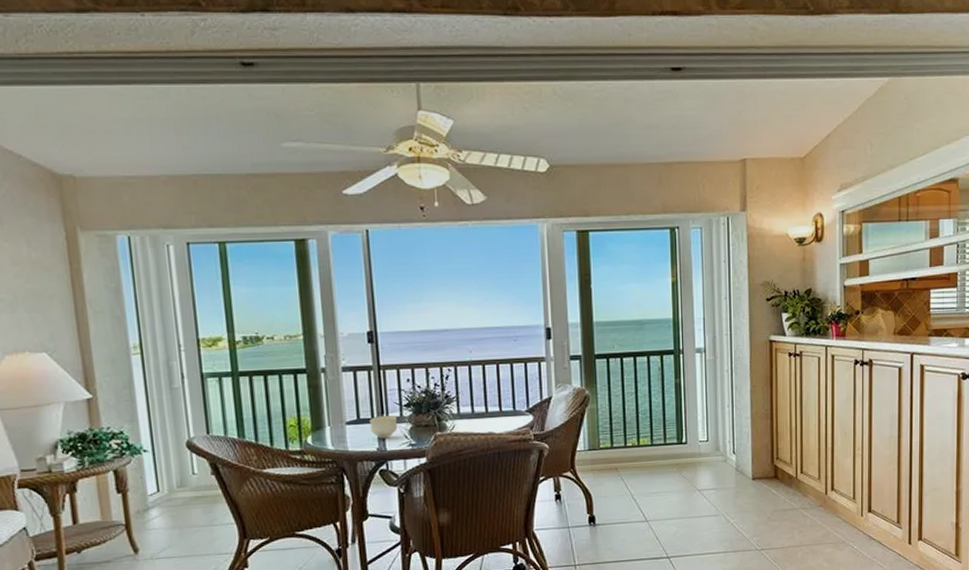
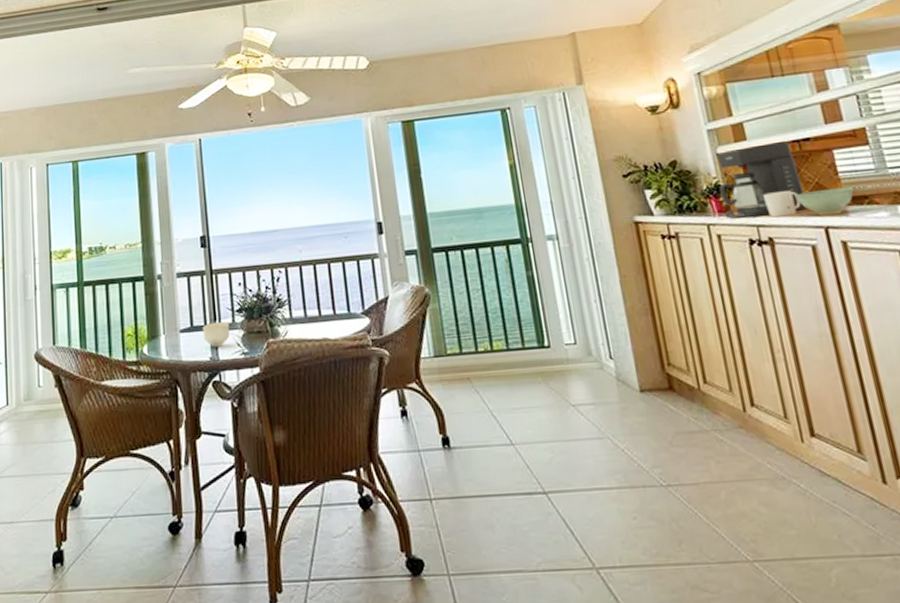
coffee maker: none [840,278,902,343] -> present [717,140,807,219]
mug: none [871,321,899,343] -> present [762,191,801,218]
bowl: none [895,321,938,344] -> present [795,187,854,216]

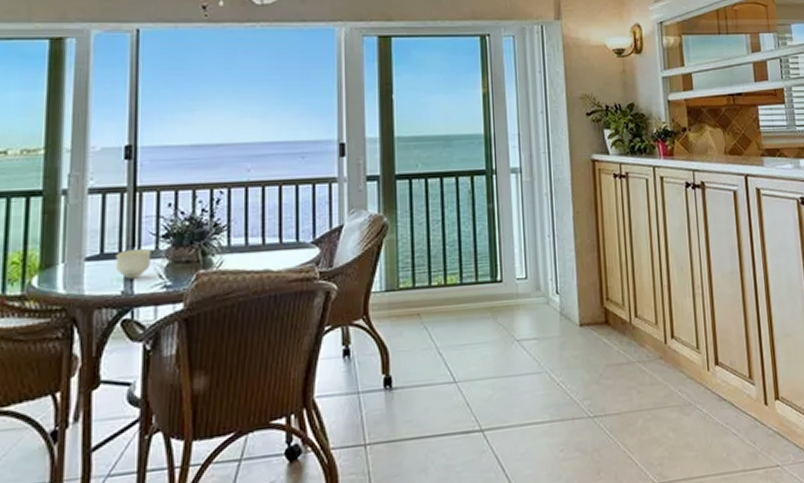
coffee maker: present [717,140,807,219] -> none [666,93,733,163]
mug: present [762,191,801,218] -> none [700,140,730,164]
bowl: present [795,187,854,216] -> none [725,140,770,165]

